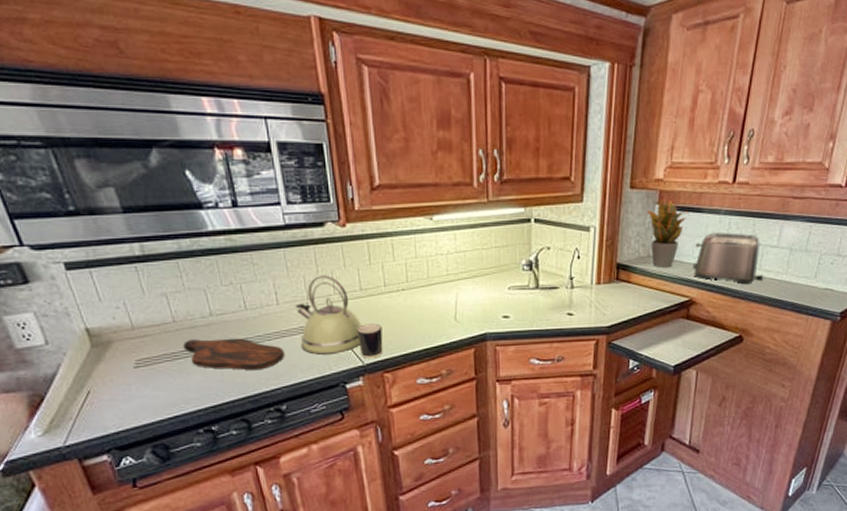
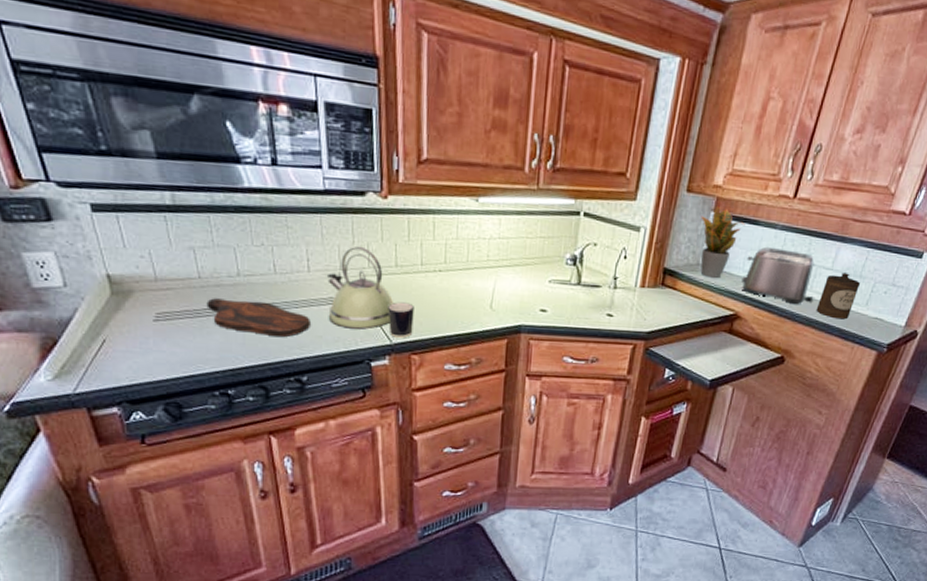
canister: none [767,249,807,294] -> present [816,273,861,320]

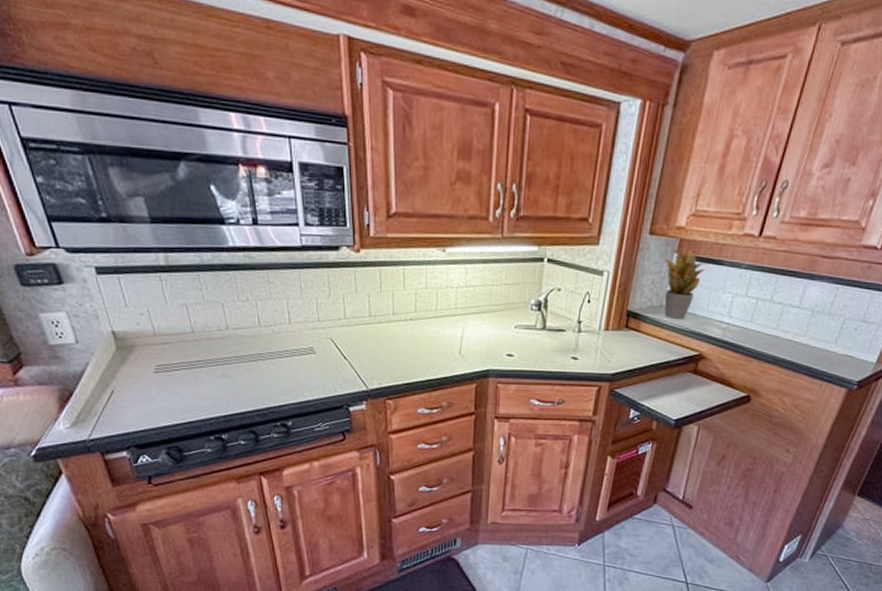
cutting board: present [206,298,310,337] -> none [200,350,293,385]
kettle: present [326,246,394,330] -> none [306,298,369,377]
mug: present [387,302,414,338] -> none [363,350,388,384]
toaster: present [741,246,815,305] -> none [706,286,782,344]
canister: present [816,273,861,320] -> none [783,310,830,358]

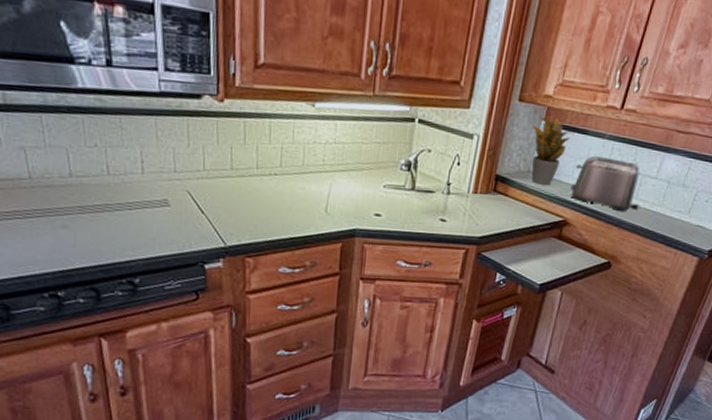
toaster: none [706,286,782,344] -> present [570,155,641,212]

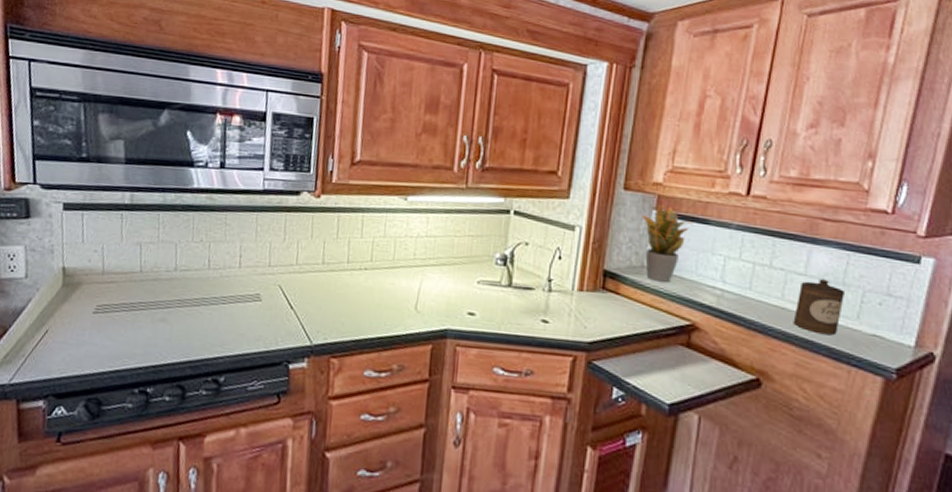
toaster: present [570,155,641,212] -> none [696,248,790,316]
canister: none [641,181,684,227] -> present [793,279,846,336]

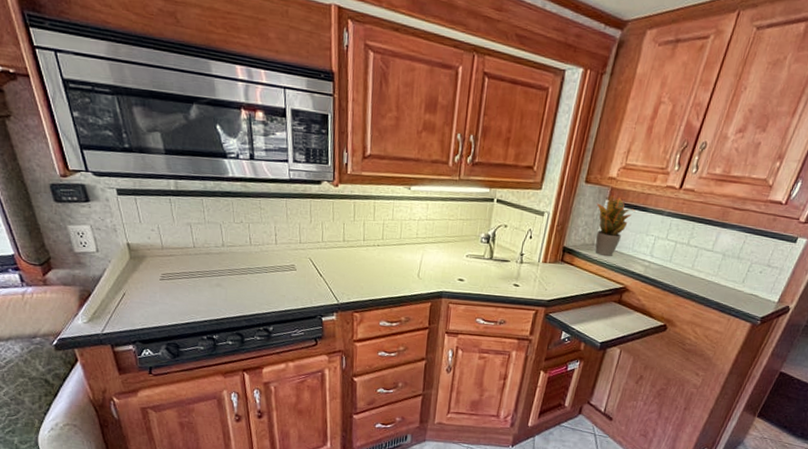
canister: present [793,279,846,336] -> none [697,254,739,295]

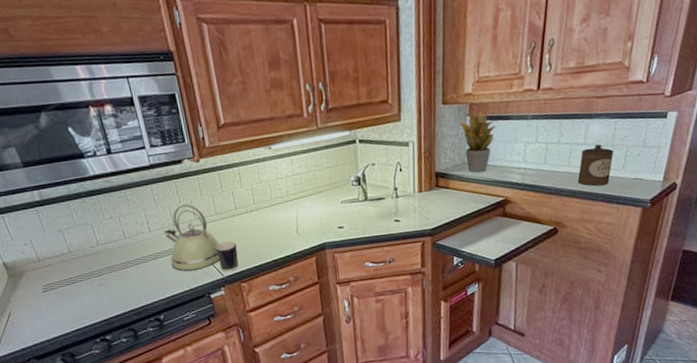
kettle: none [289,224,341,291] -> present [164,203,220,271]
mug: none [336,270,357,299] -> present [215,241,239,272]
canister: none [697,254,739,295] -> present [577,144,614,186]

